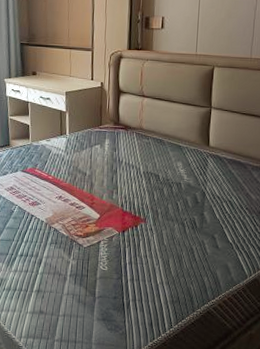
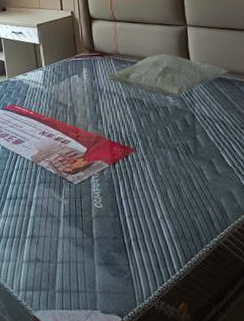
decorative pillow: none [127,133,244,175] -> present [106,55,229,97]

